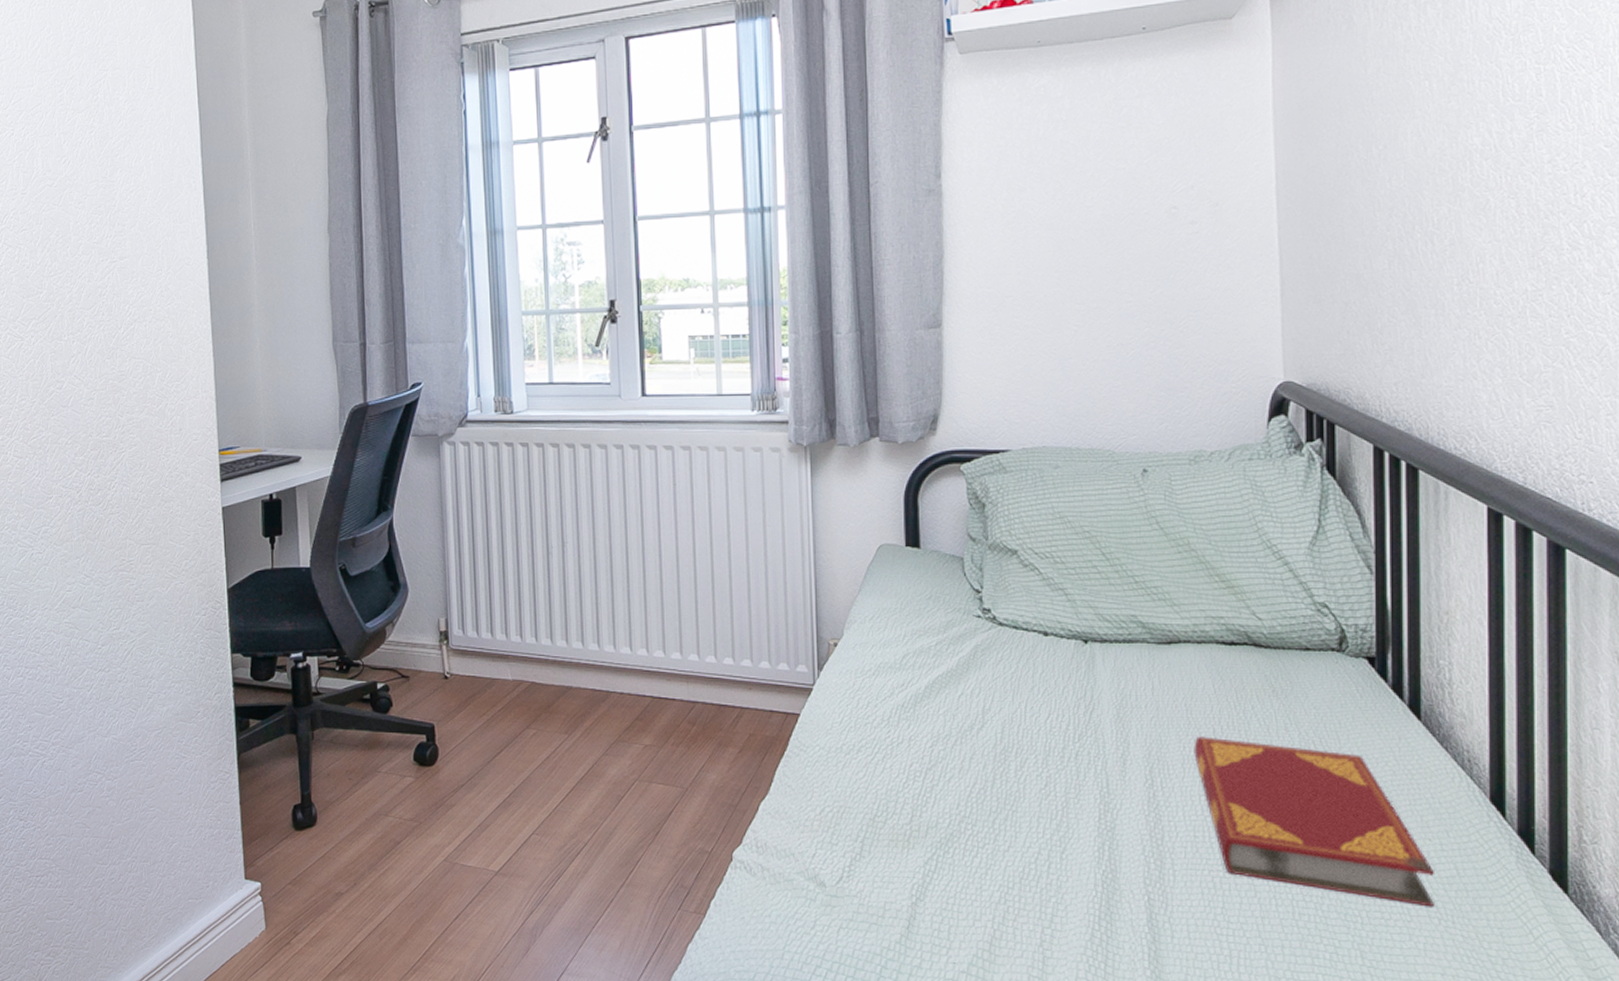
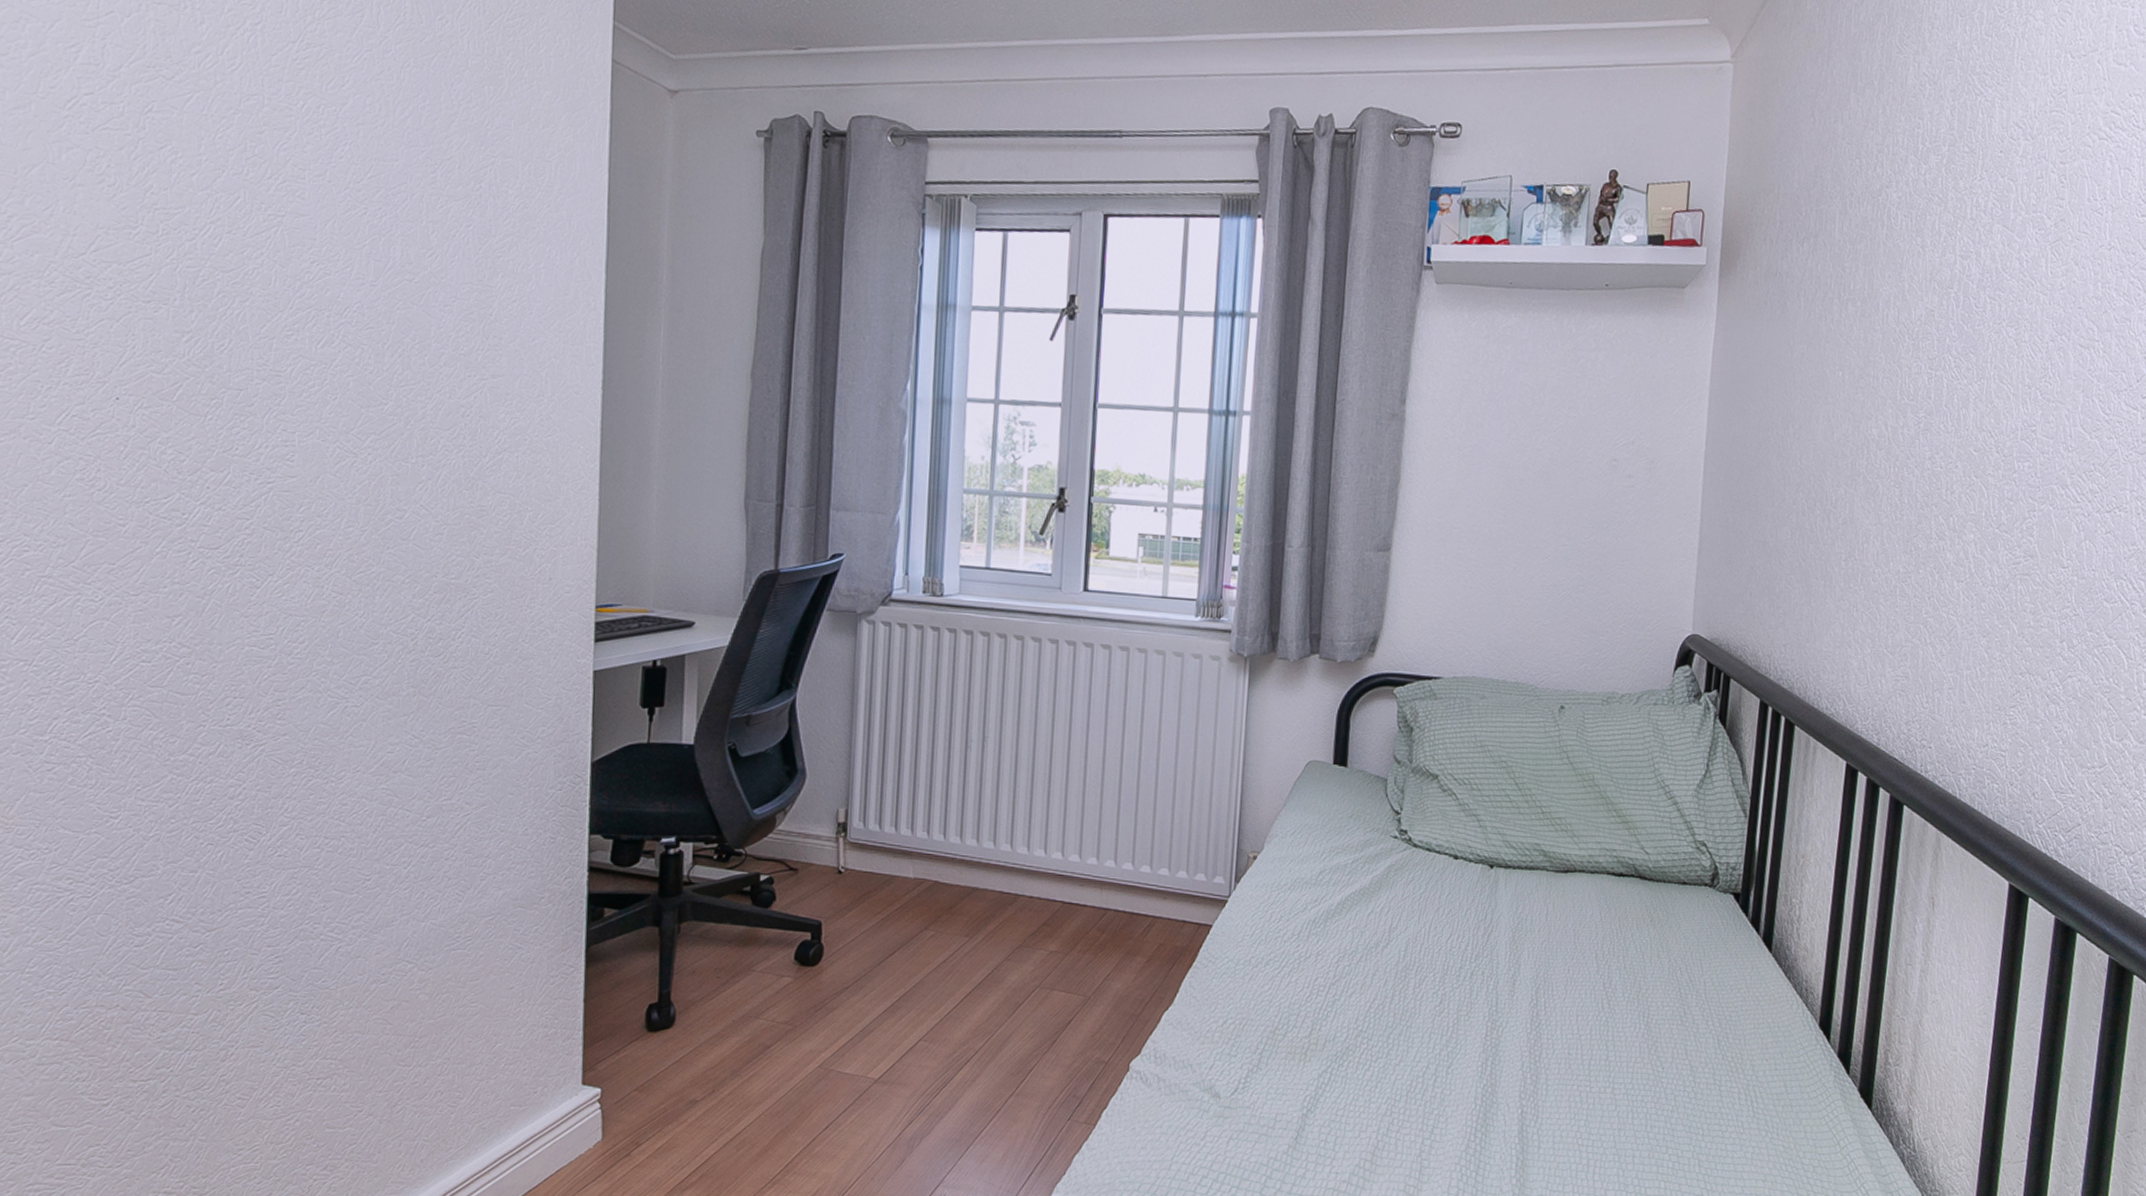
hardback book: present [1194,736,1434,907] -> none [1576,960,1767,1121]

